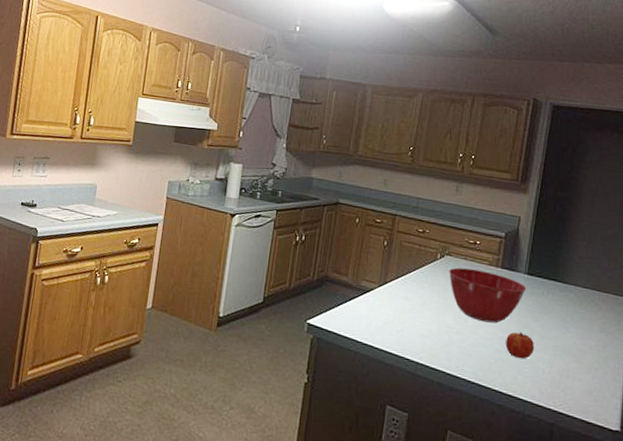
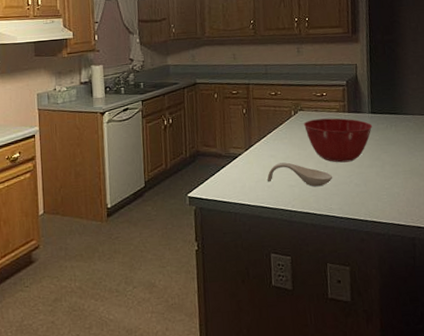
spoon rest: none [398,307,472,344] -> present [267,162,333,187]
fruit: present [506,332,534,359] -> none [362,165,388,188]

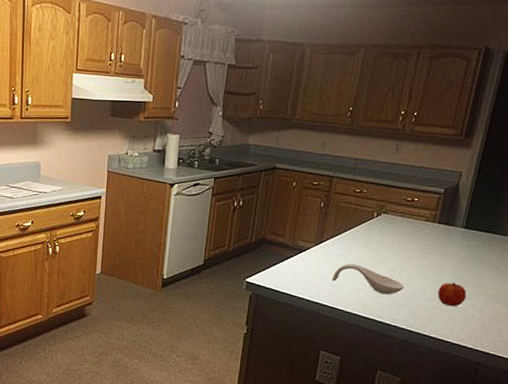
mixing bowl: present [304,118,373,163] -> none [385,224,463,275]
fruit: none [362,165,388,188] -> present [438,282,466,307]

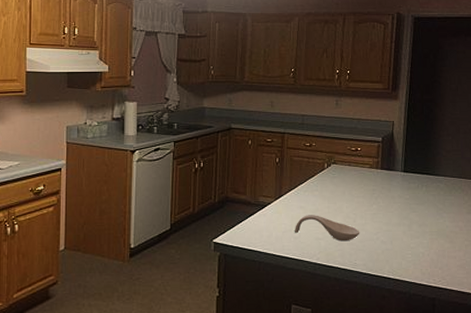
fruit: present [438,282,466,307] -> none [390,223,414,247]

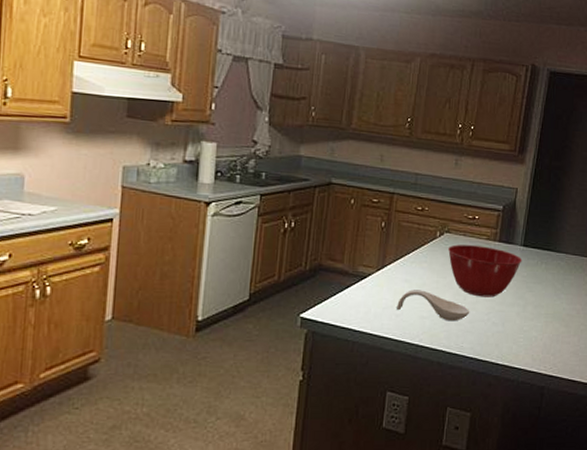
mixing bowl: none [336,174,404,219] -> present [448,244,522,298]

